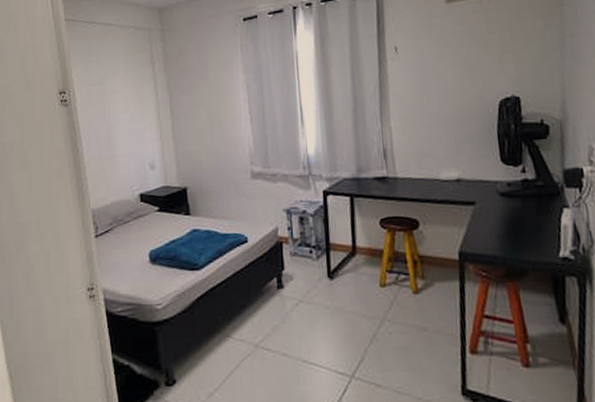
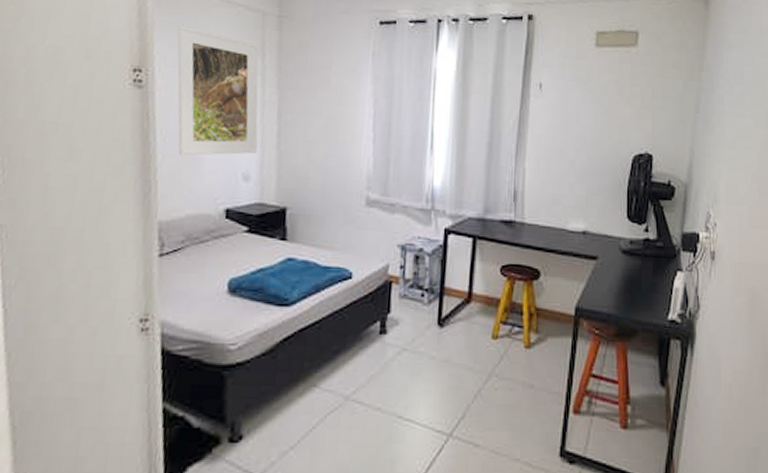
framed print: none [86,52,158,155] -> present [177,26,259,156]

